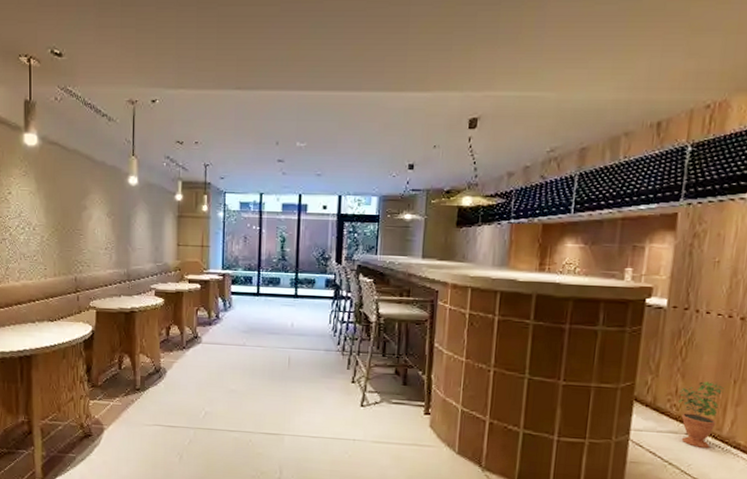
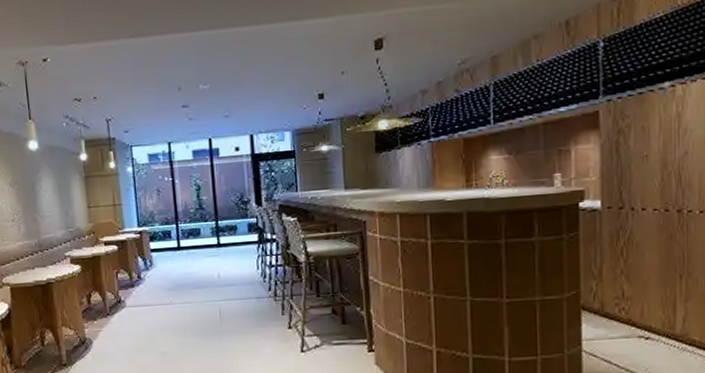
potted plant: present [679,381,724,449] -> none [625,279,671,350]

